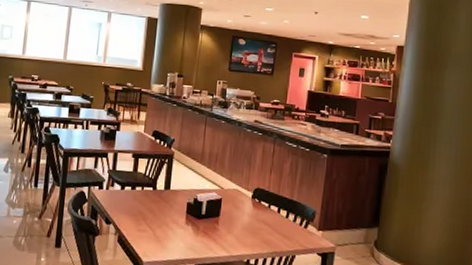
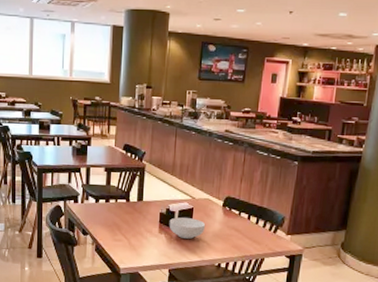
cereal bowl: none [196,208,235,232] -> present [169,217,206,239]

